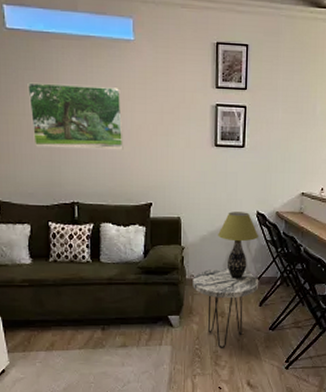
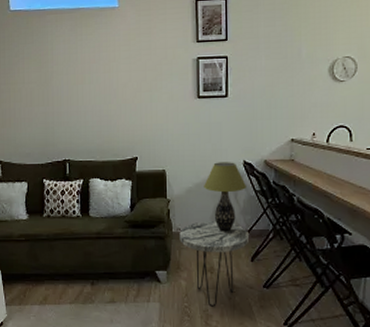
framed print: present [27,82,123,150] -> none [27,51,110,111]

